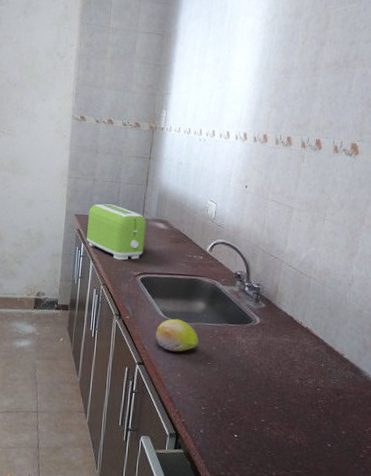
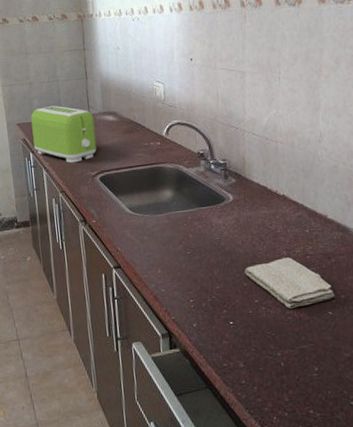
fruit: present [155,318,199,352] -> none [126,212,173,248]
washcloth: none [256,385,337,434] -> present [244,257,335,309]

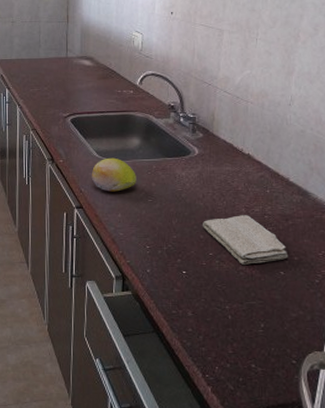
toaster: present [31,105,97,163] -> none [10,45,72,103]
fruit: none [126,212,173,248] -> present [91,157,137,192]

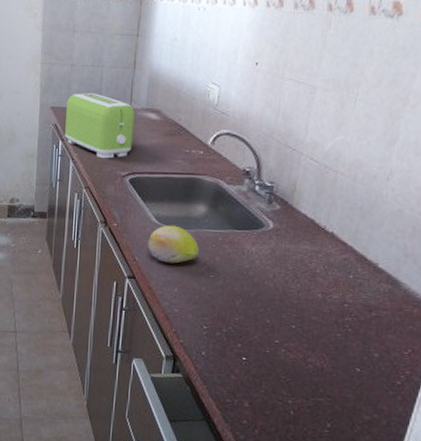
toaster: none [10,45,72,103] -> present [65,93,135,159]
washcloth: present [202,215,289,265] -> none [269,301,368,357]

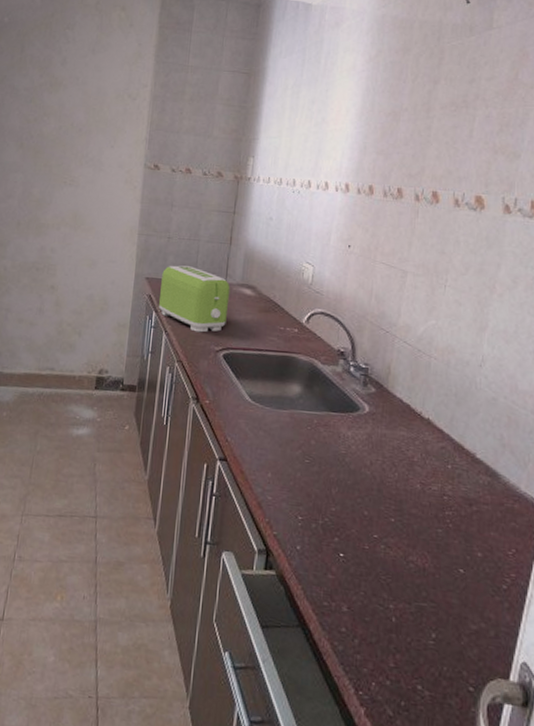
fruit: present [147,225,199,264] -> none [240,404,294,446]

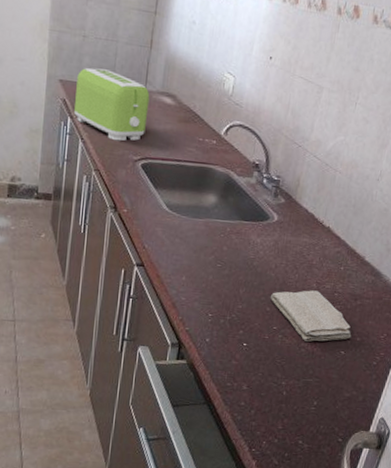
washcloth: none [367,491,471,556] -> present [270,290,352,342]

